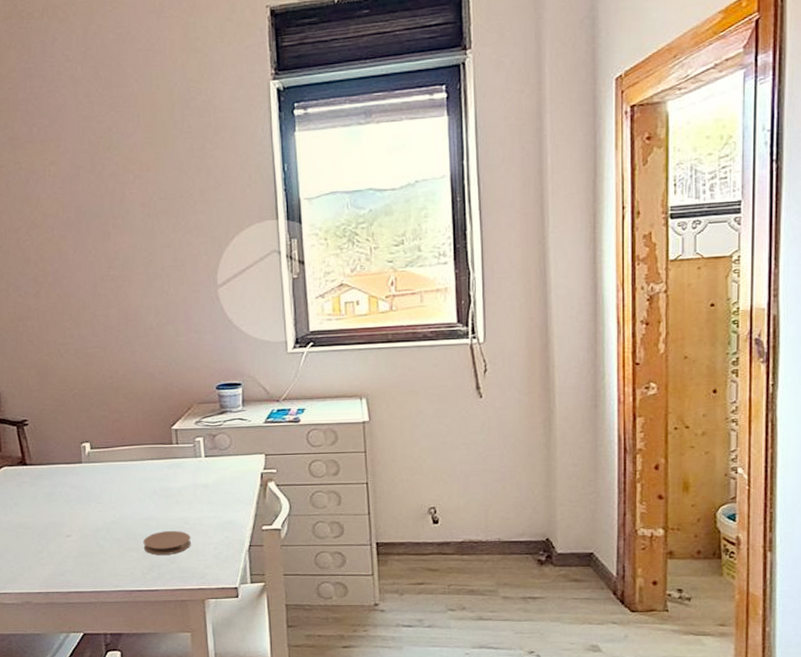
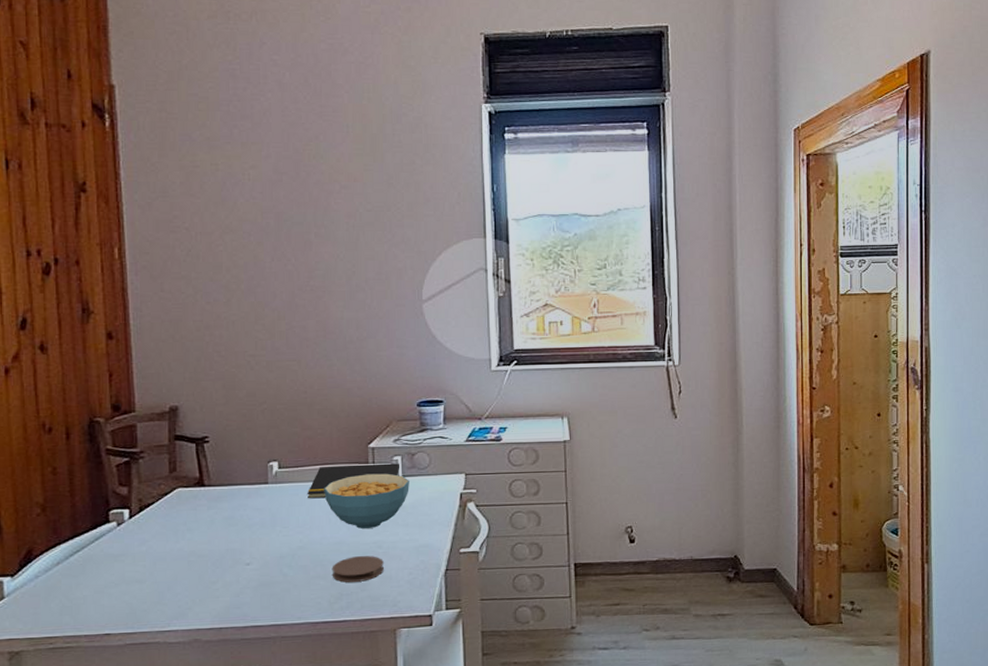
notepad: none [118,444,202,477] -> present [308,463,399,499]
cereal bowl: none [132,453,212,505] -> present [324,473,409,529]

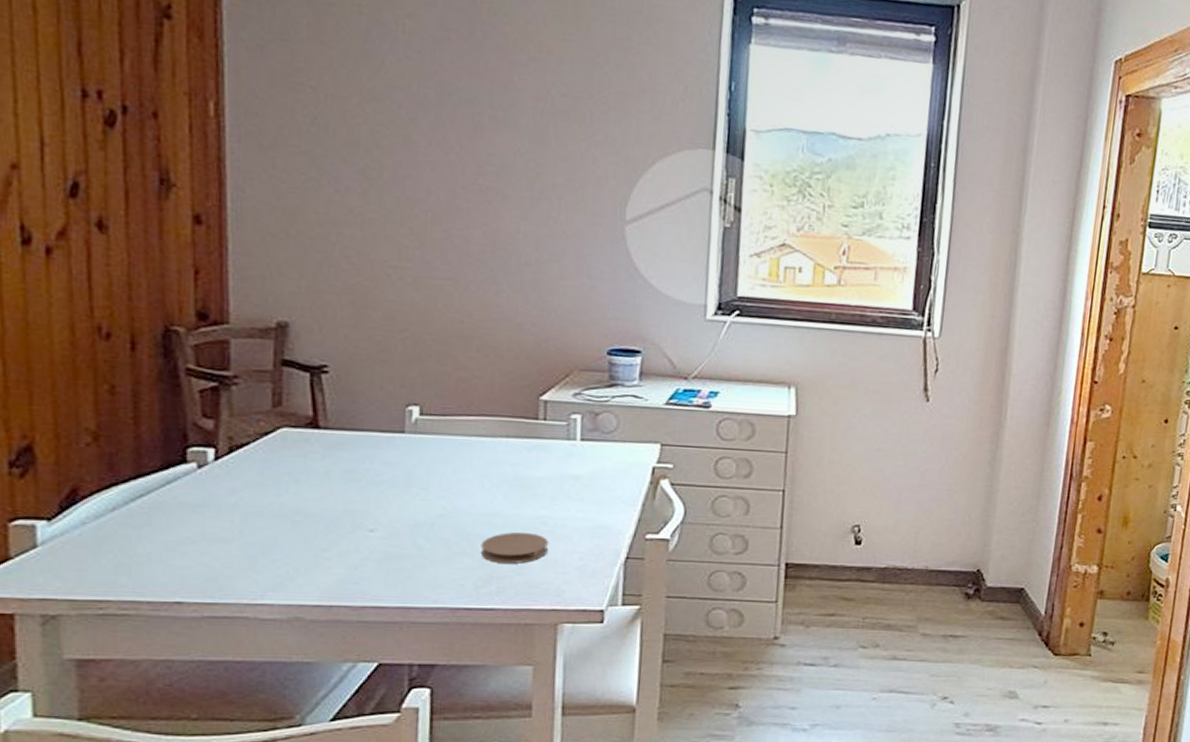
notepad: present [308,463,399,499] -> none [456,418,578,458]
cereal bowl: present [324,473,409,529] -> none [477,432,589,500]

